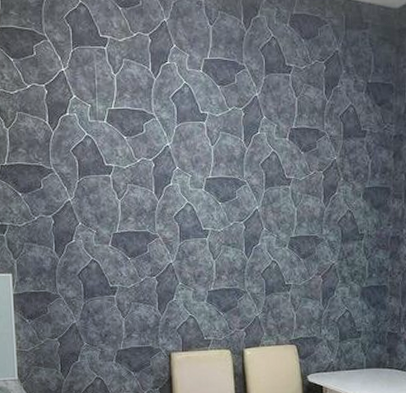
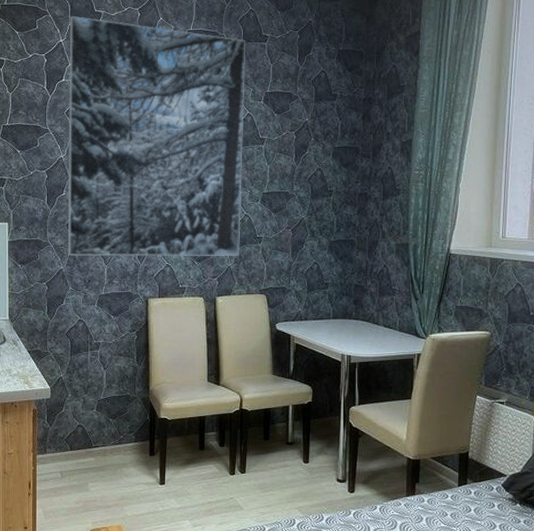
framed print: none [71,41,269,309] -> present [67,15,245,257]

